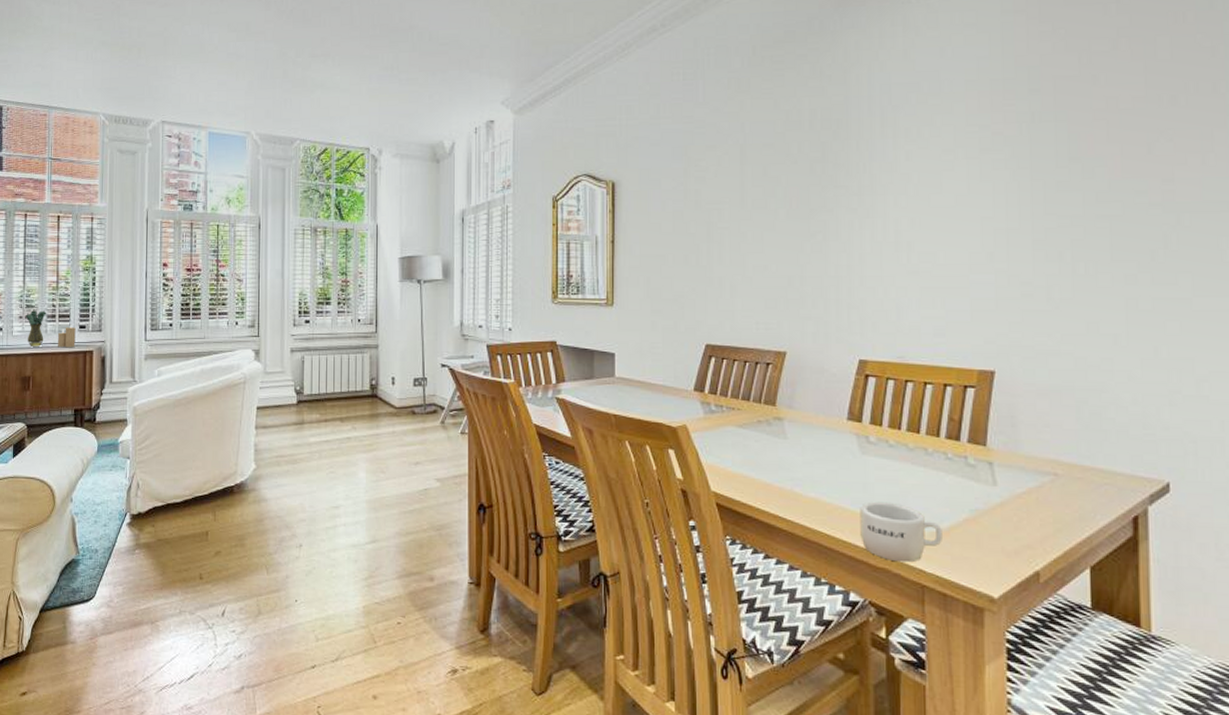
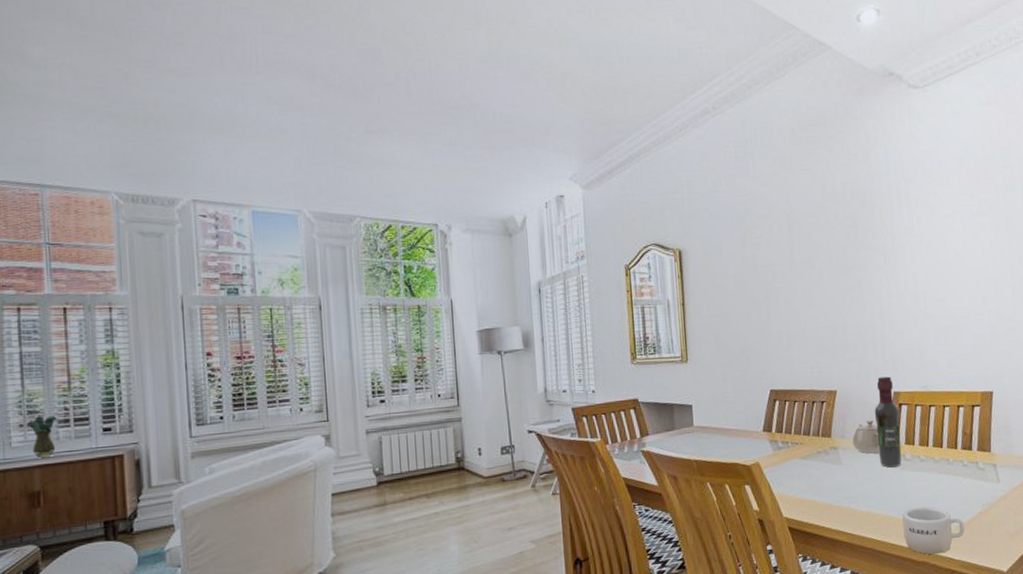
candle: present [58,324,76,348] -> none [75,427,99,455]
teapot: none [801,390,836,431] -> present [852,420,880,454]
wine bottle: none [832,341,865,450] -> present [874,376,902,468]

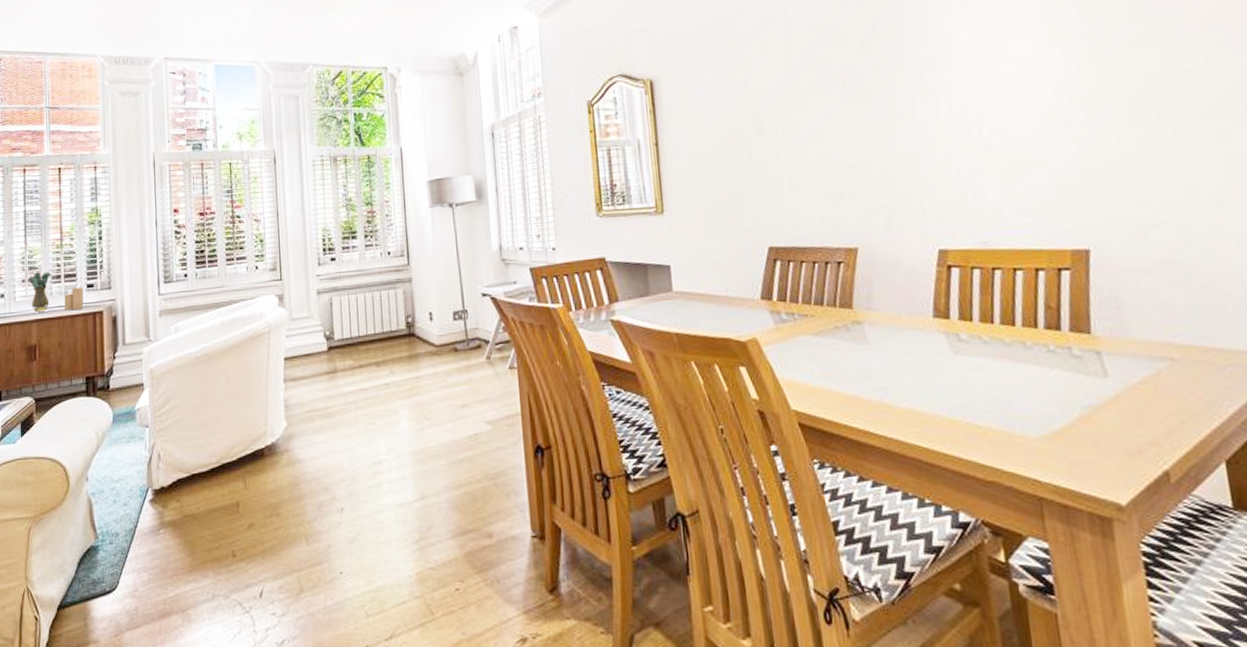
candle: none [75,427,99,455] -> present [64,283,84,311]
teapot: present [852,420,880,454] -> none [882,286,922,332]
wine bottle: present [874,376,902,468] -> none [911,229,955,351]
mug: present [902,506,965,555] -> none [959,405,1056,473]

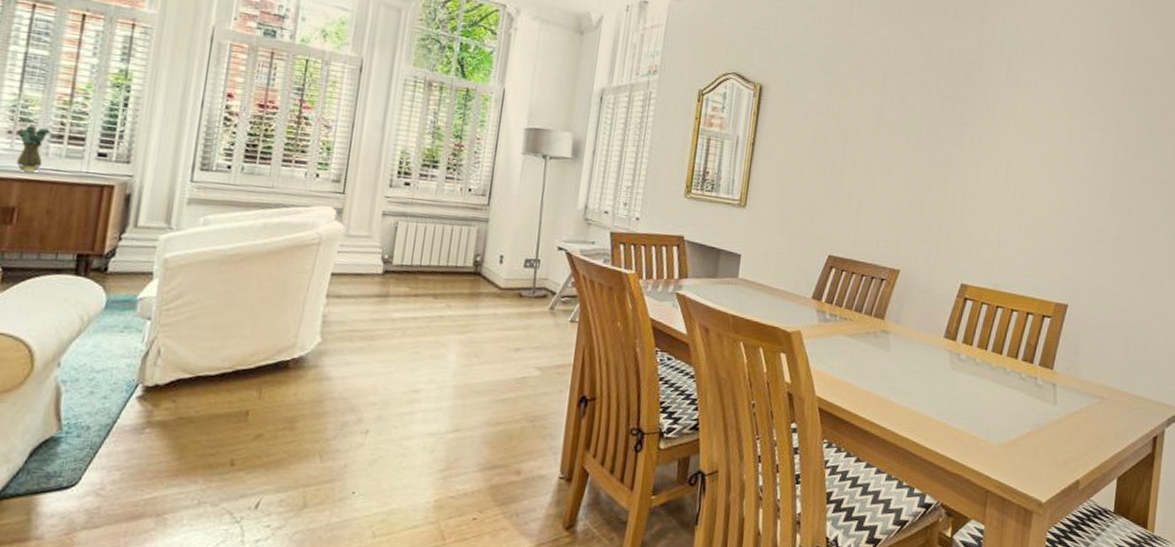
candle: present [64,283,84,311] -> none [62,149,92,179]

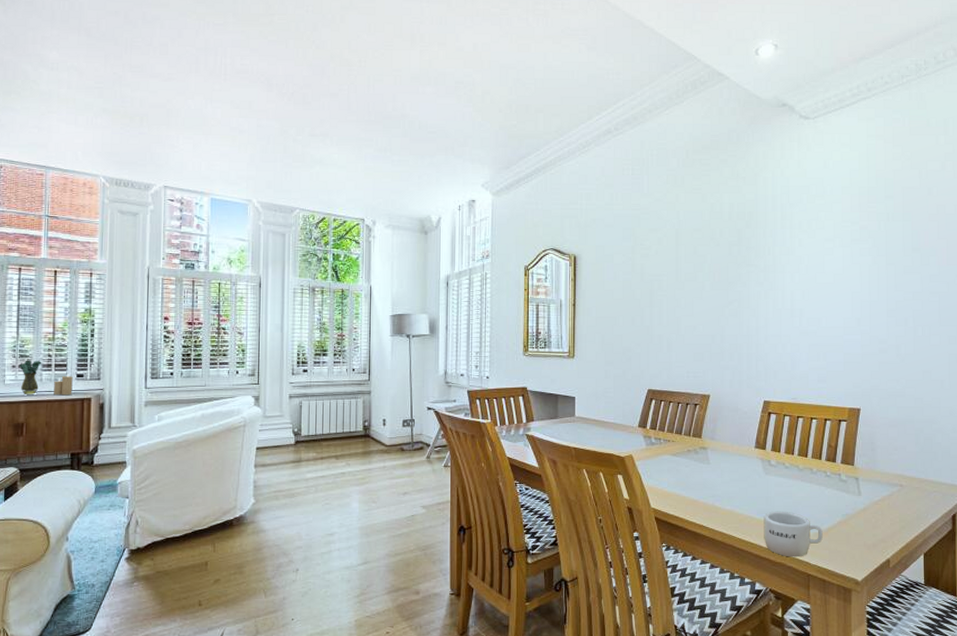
candle: none [62,149,92,179] -> present [54,373,73,396]
mug: none [941,413,1009,470] -> present [763,511,823,557]

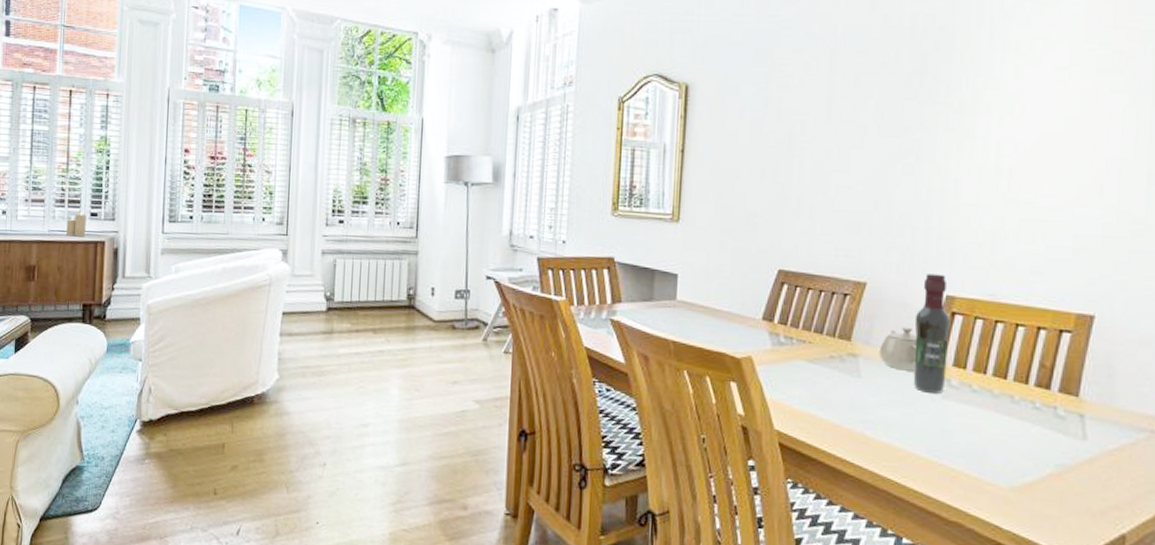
vase: present [18,359,42,394] -> none [31,192,55,234]
teapot: none [721,425,746,457] -> present [878,327,917,371]
wine bottle: none [744,386,768,471] -> present [913,274,951,394]
mug: present [763,511,823,557] -> none [933,449,1023,518]

